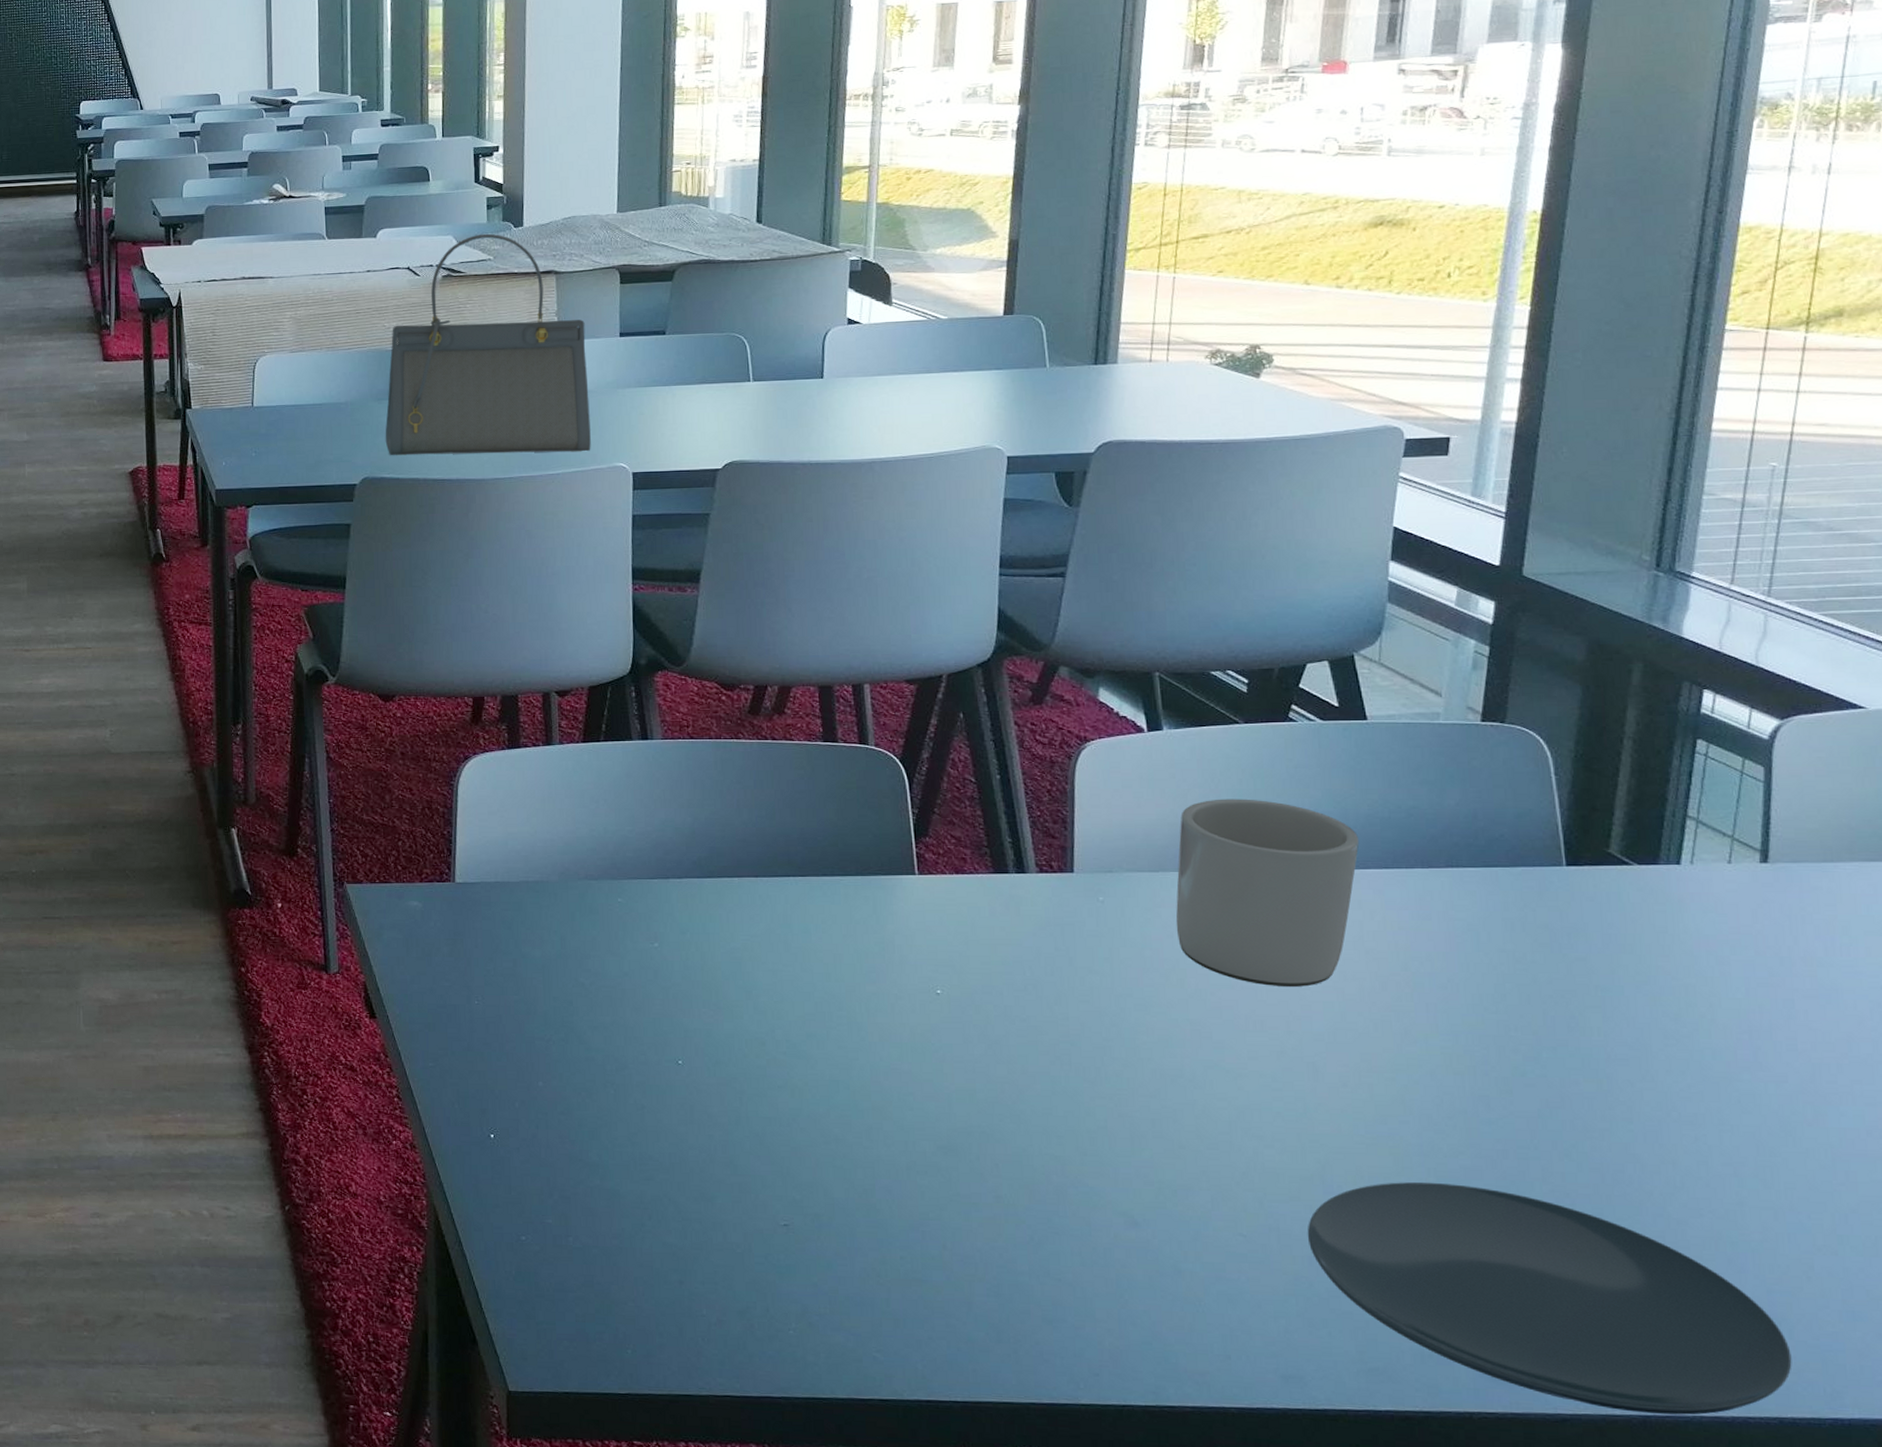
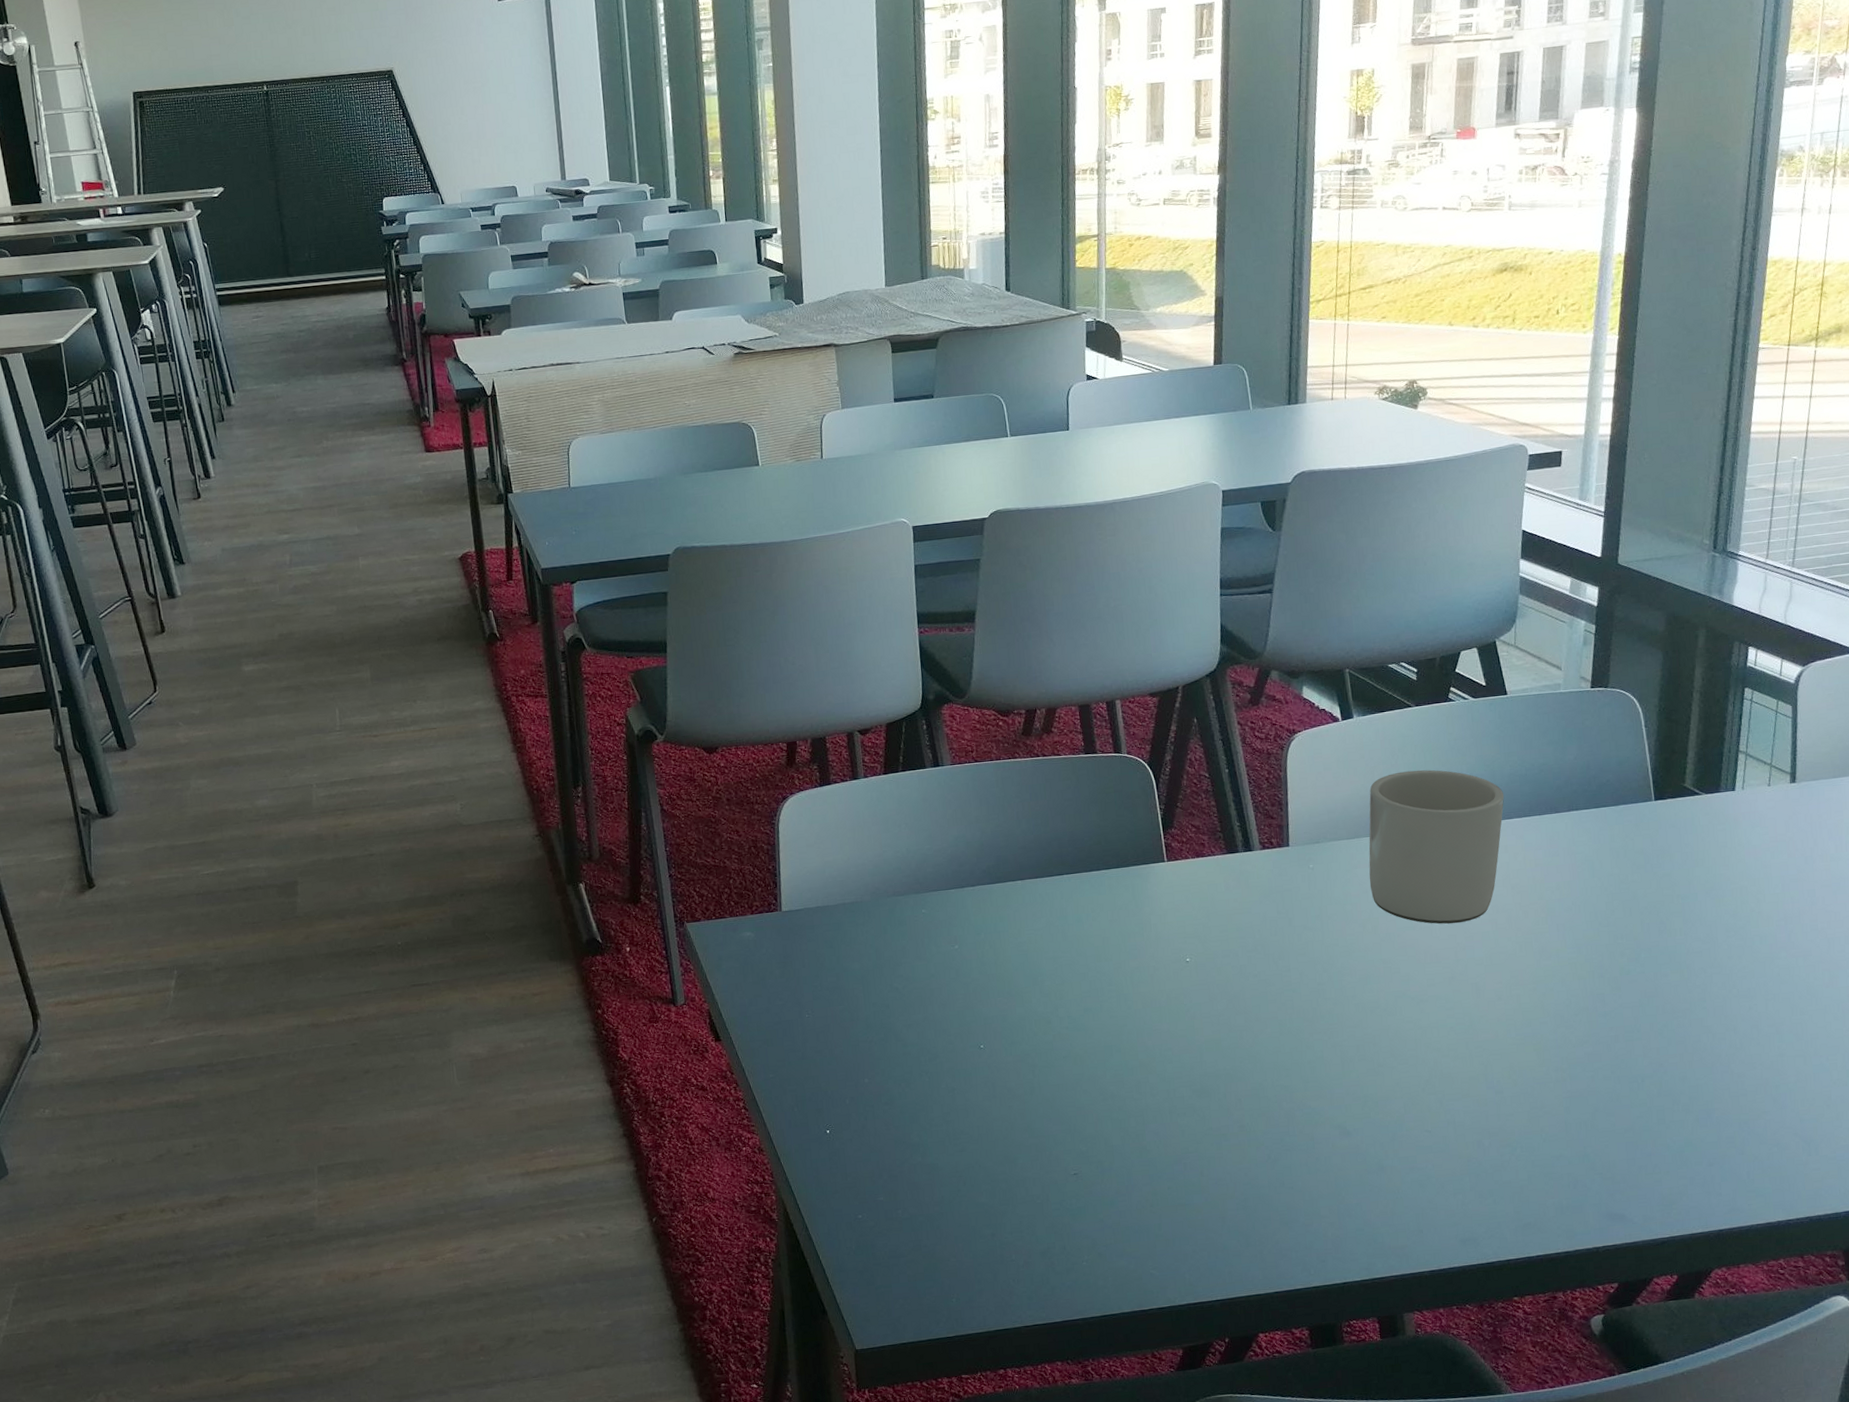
handbag: present [385,233,591,456] -> none [692,311,876,525]
plate: present [1307,1182,1792,1415] -> none [1475,1067,1818,1229]

